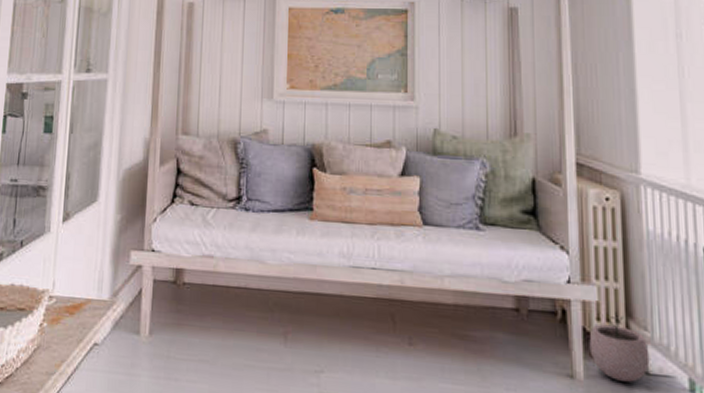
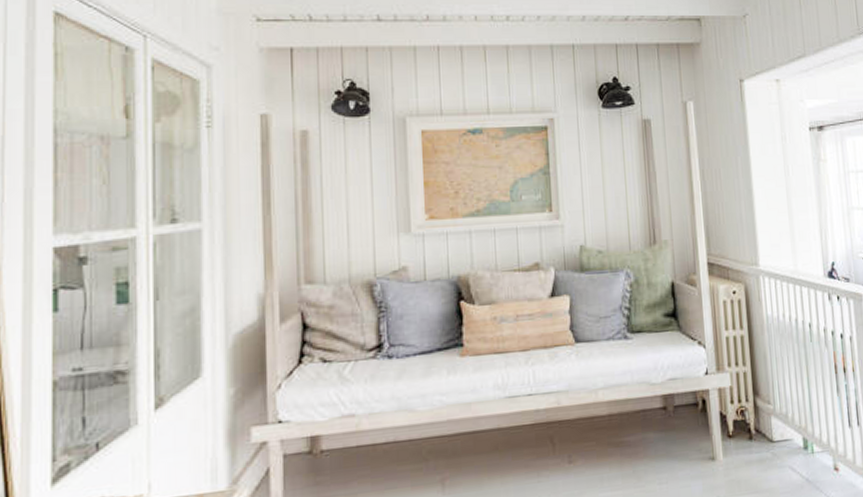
plant pot: present [589,312,650,382] -> none [725,393,774,454]

